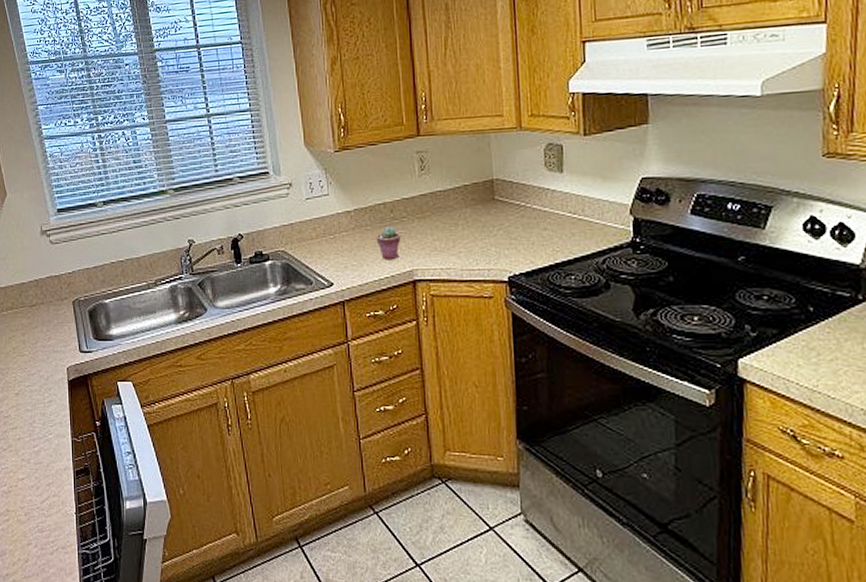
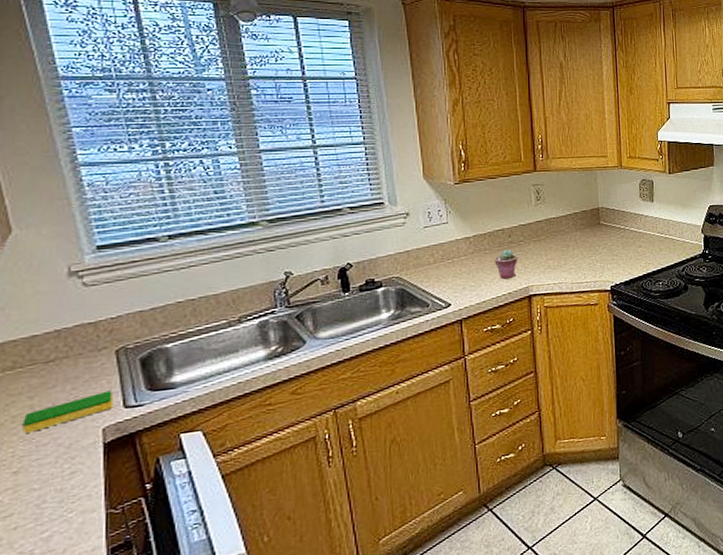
dish sponge: none [19,336,73,363] -> present [22,390,114,433]

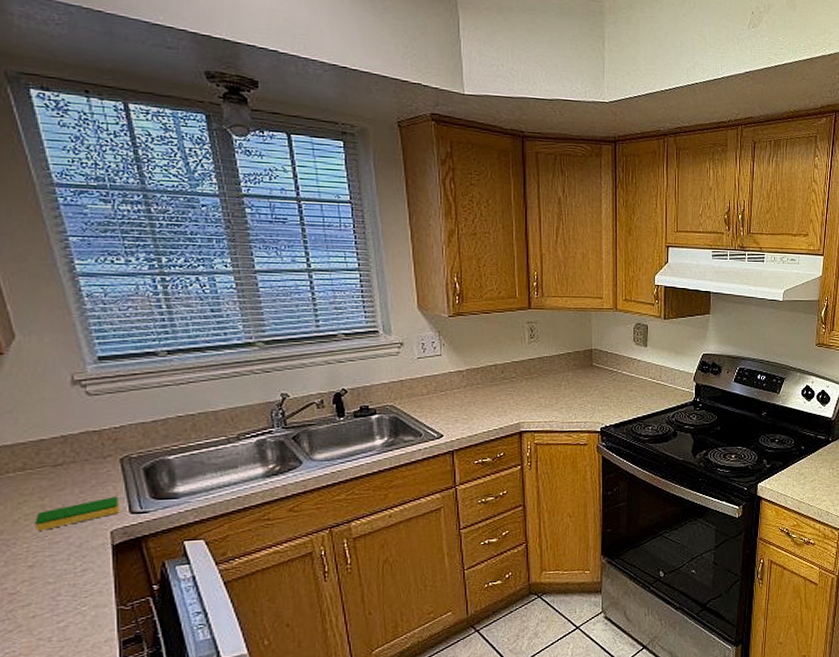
potted succulent: present [494,249,517,280] -> none [486,385,509,415]

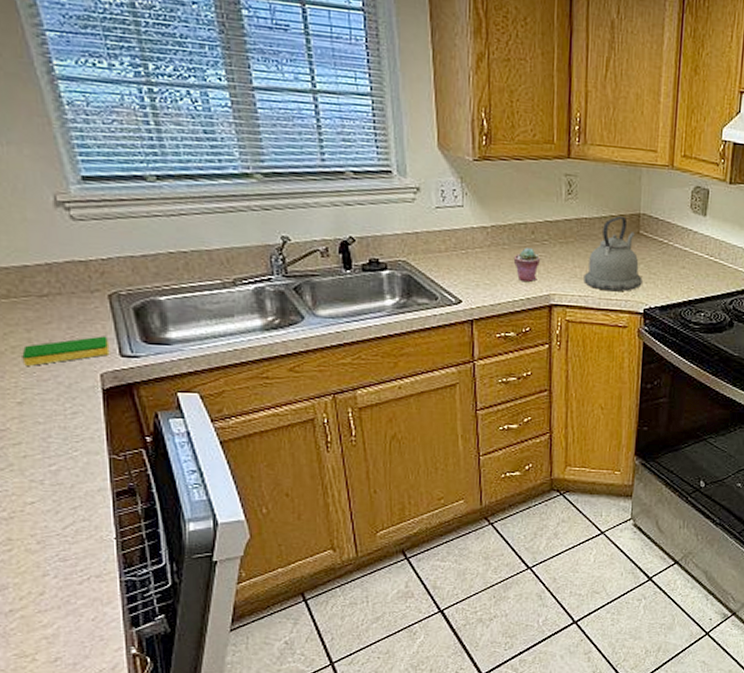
potted succulent: none [486,385,509,415] -> present [513,248,540,283]
kettle: none [548,352,598,416] -> present [583,216,643,292]

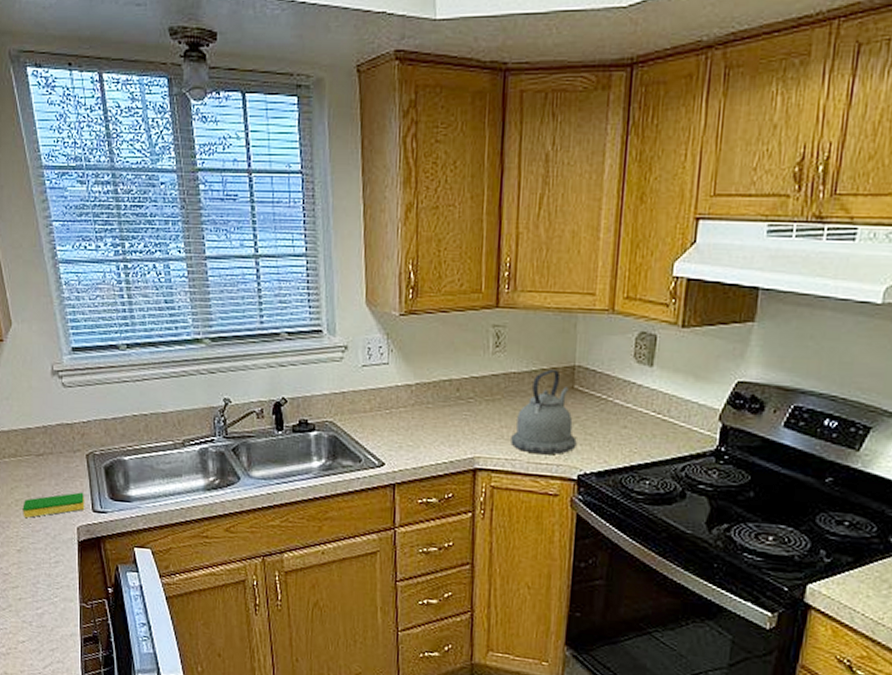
potted succulent: present [513,248,540,283] -> none [437,406,465,444]

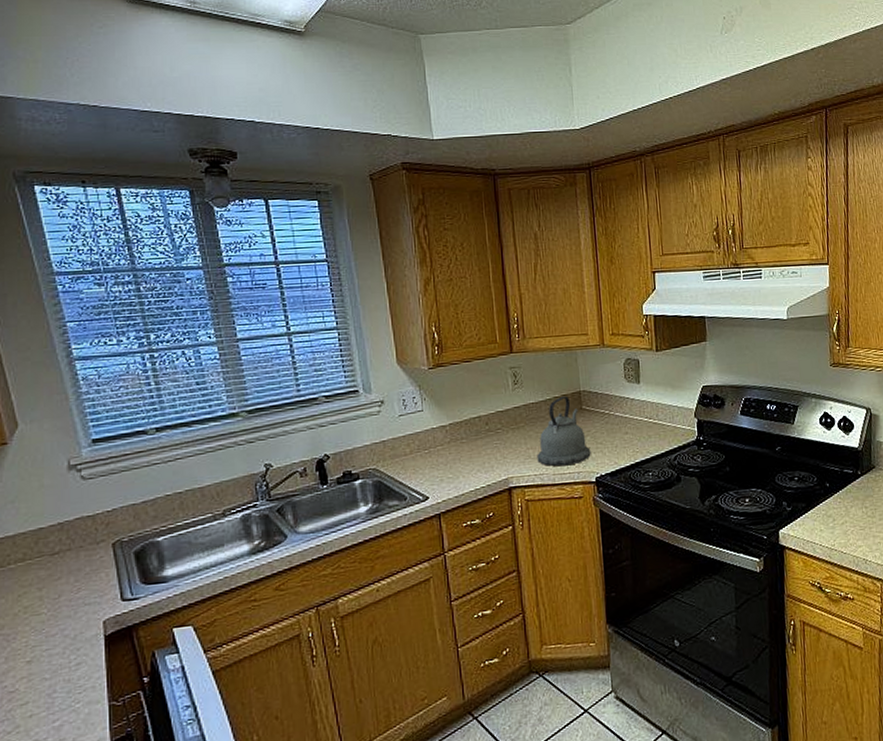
dish sponge: present [22,492,85,518] -> none [33,583,112,624]

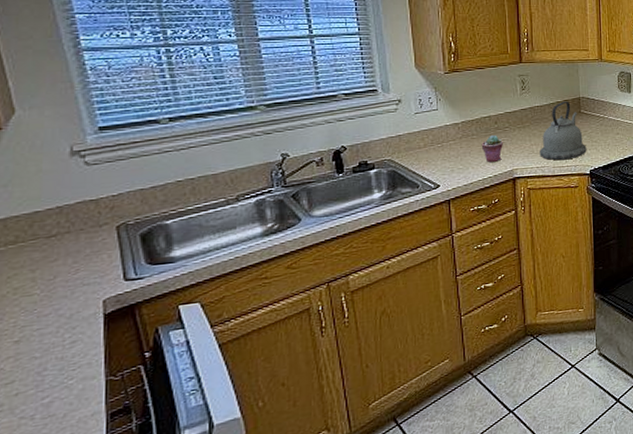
potted succulent: none [471,438,496,471] -> present [481,135,503,163]

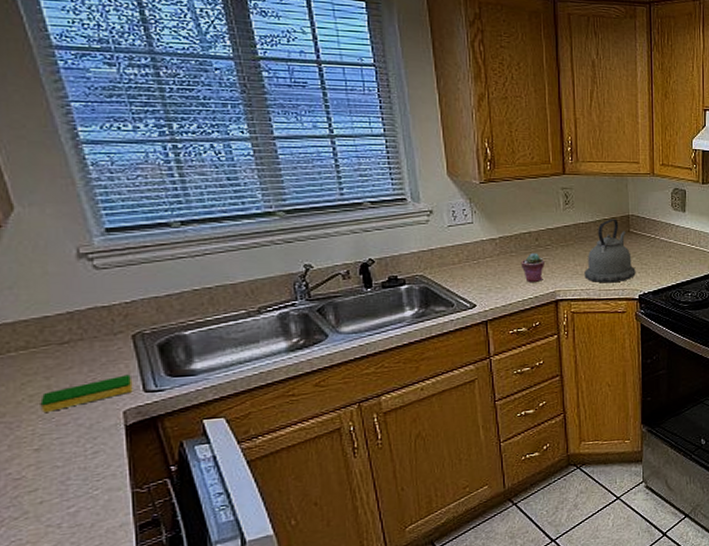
dish sponge: none [24,264,114,304] -> present [40,374,133,412]

